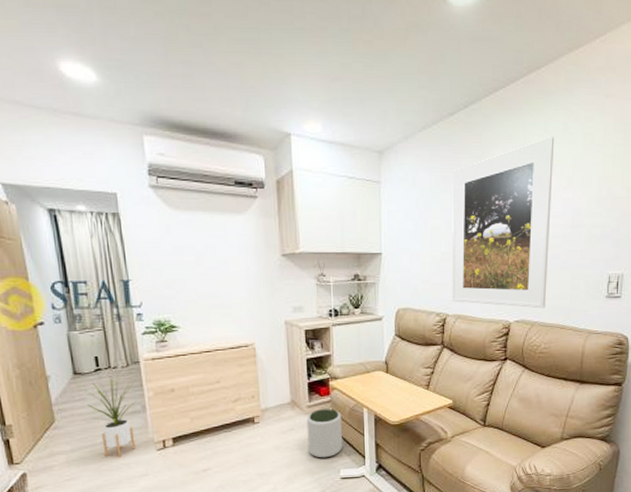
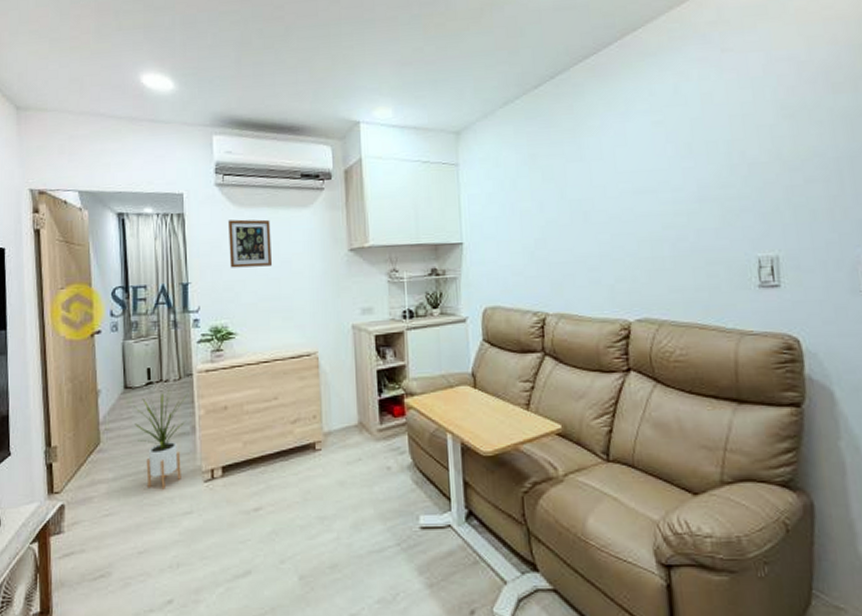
picture frame: none [164,222,211,268] -> present [227,219,273,268]
plant pot: present [306,409,343,458] -> none [377,433,423,499]
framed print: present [451,137,555,309] -> none [542,100,676,304]

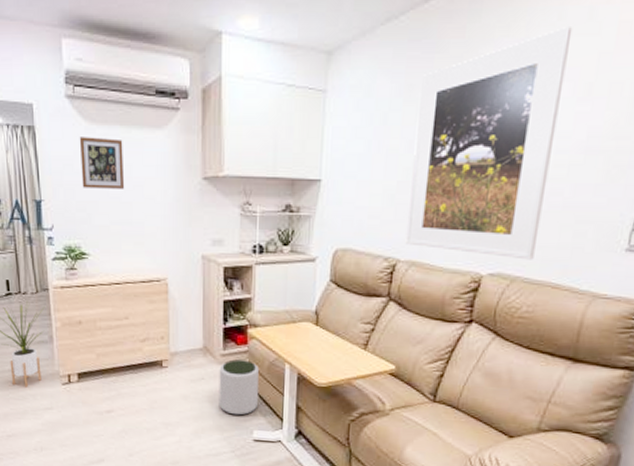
plant pot: none [377,433,423,499] -> present [219,359,259,415]
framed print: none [542,100,676,304] -> present [405,27,573,260]

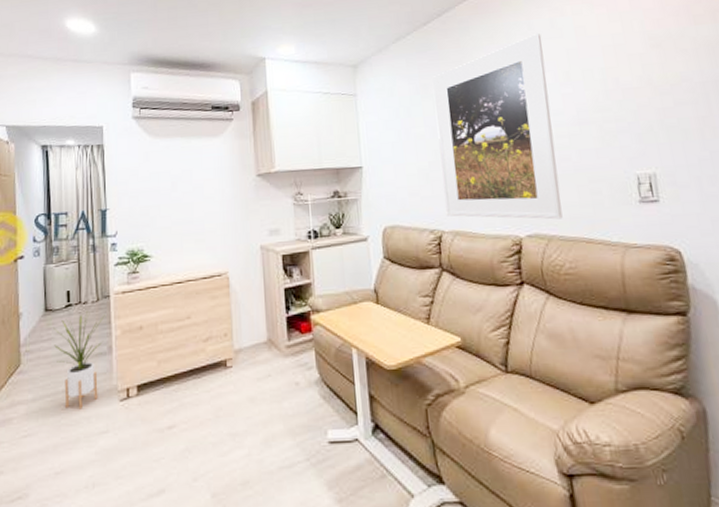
picture frame: present [79,137,125,189] -> none [144,148,186,195]
plant pot: present [219,359,259,415] -> none [285,349,330,414]

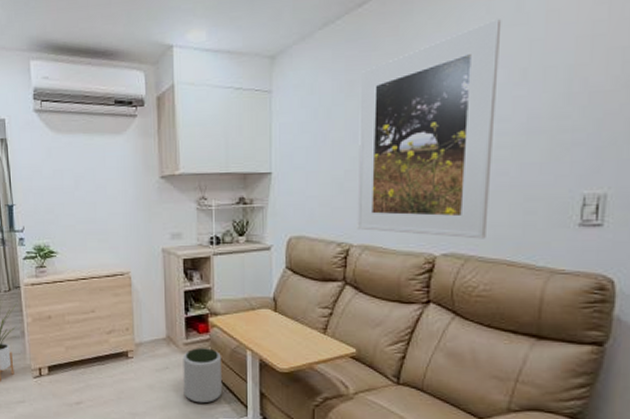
plant pot: none [285,349,330,414] -> present [183,348,223,404]

